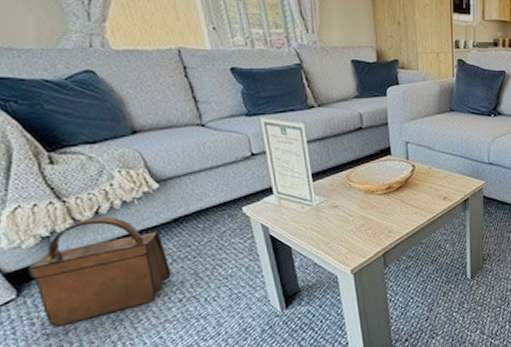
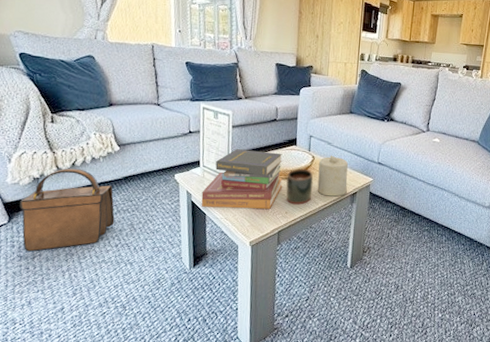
books: none [281,166,381,240] -> present [201,149,283,209]
mug: none [384,180,418,221] -> present [285,168,314,205]
candle: none [421,161,457,207] -> present [317,155,348,197]

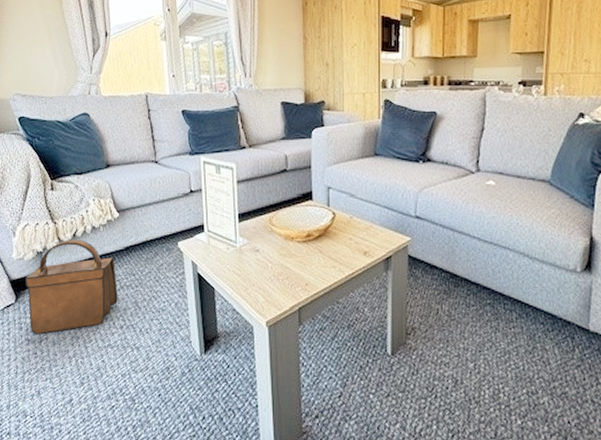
books: present [201,149,283,209] -> none [208,208,300,281]
mug: present [285,168,314,205] -> none [303,228,336,274]
candle: present [317,155,348,197] -> none [342,209,379,263]

